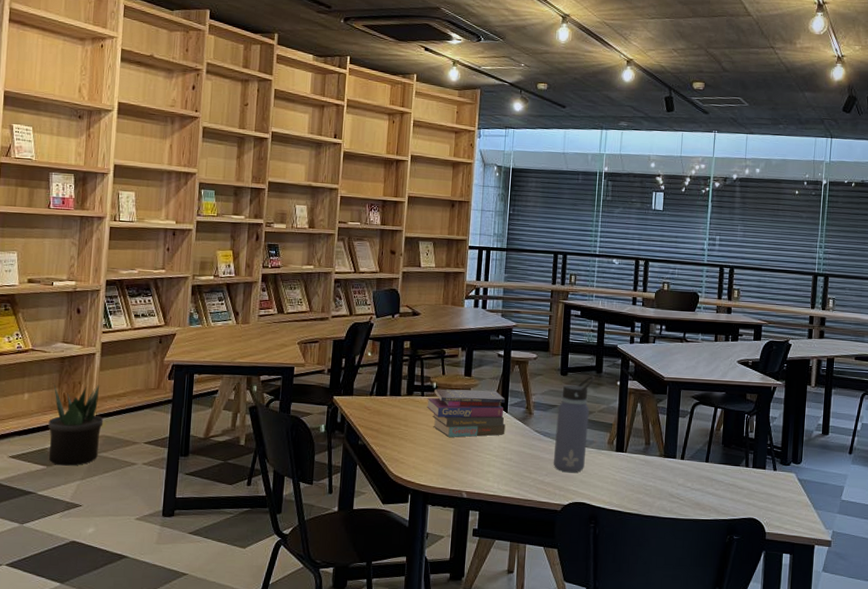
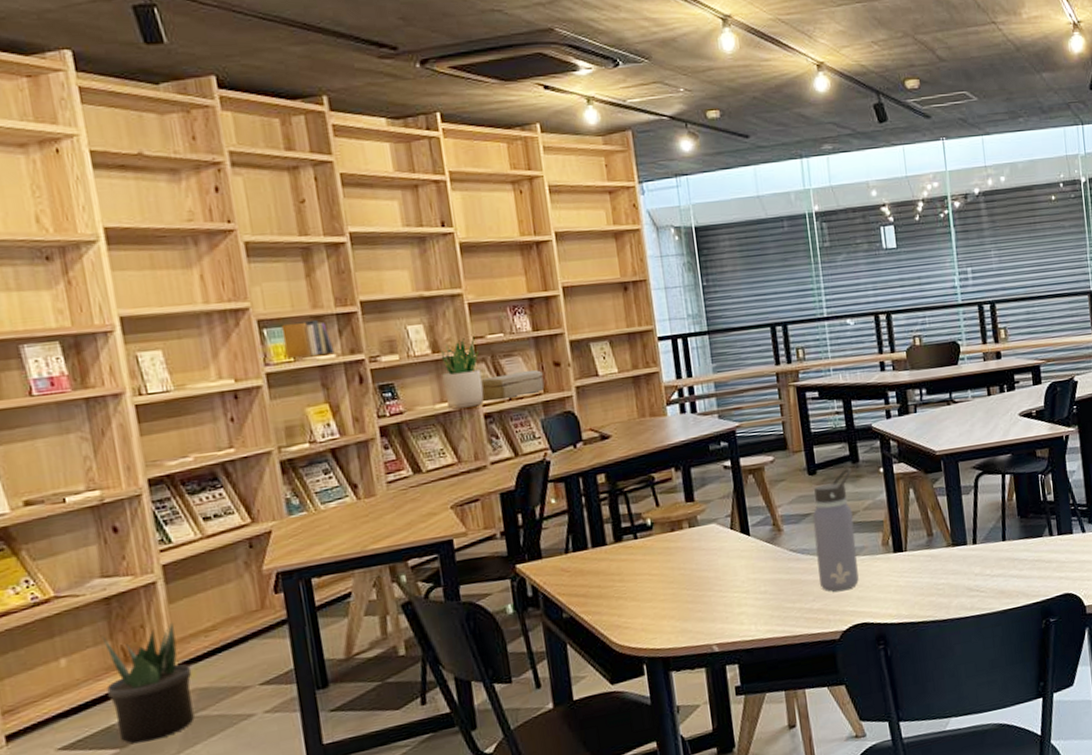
books: none [212,188,245,215] -> present [281,320,335,358]
planter: none [311,221,340,273] -> present [440,337,484,409]
decorative box: none [335,253,382,272] -> present [481,369,545,402]
books: present [426,388,506,437] -> none [642,512,752,583]

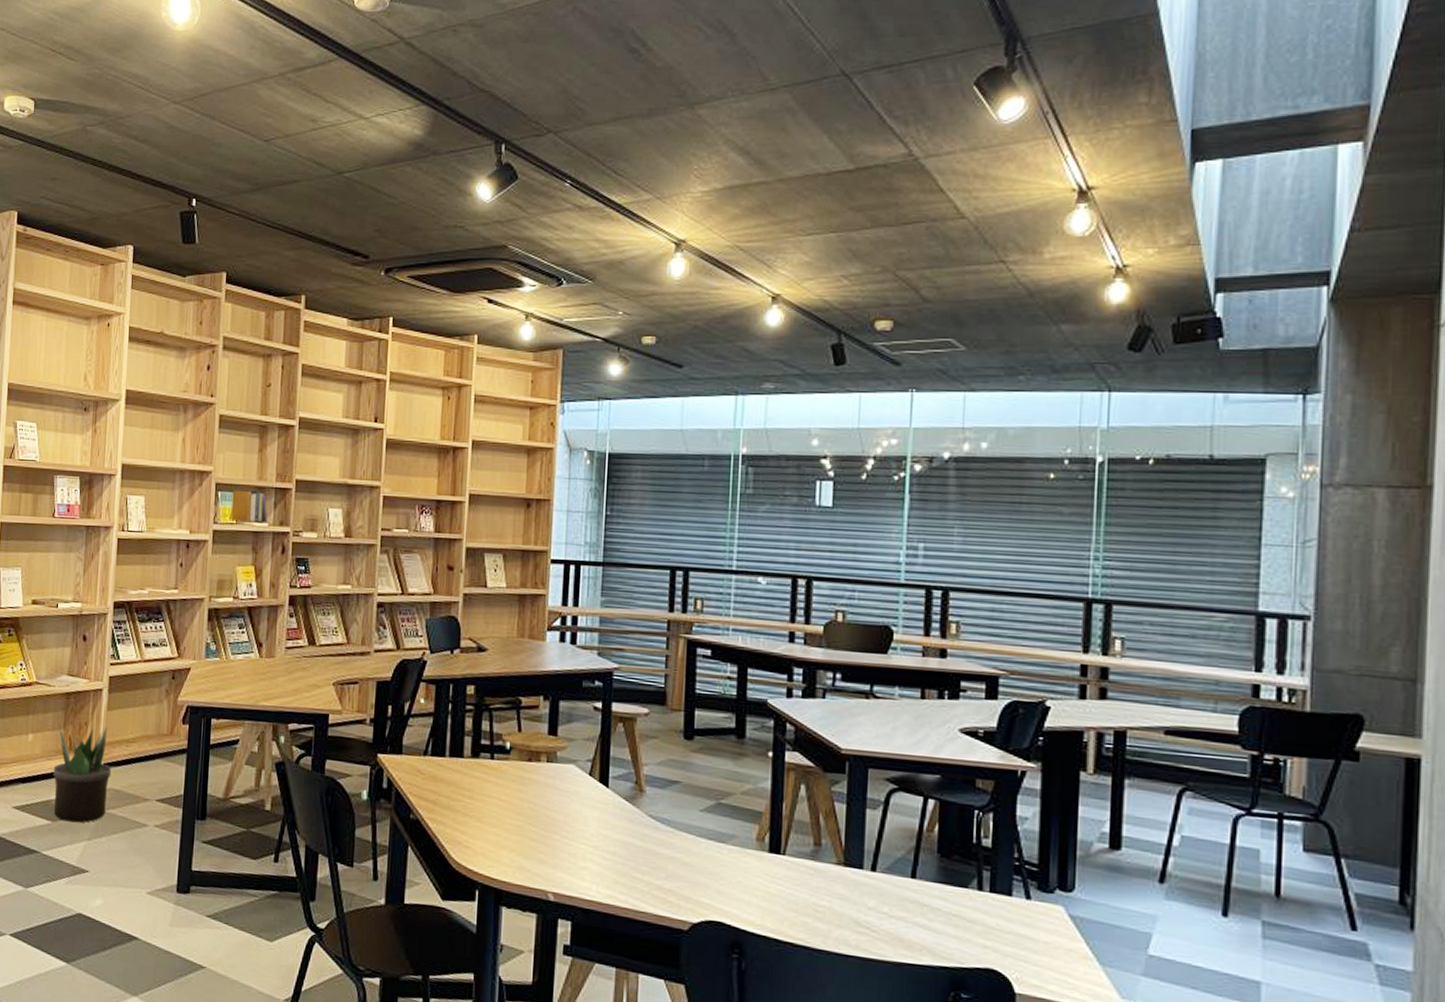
planter: present [440,337,484,409] -> none [347,528,383,594]
decorative box: present [481,369,545,402] -> none [378,568,436,593]
water bottle: present [812,467,859,592] -> none [675,741,734,878]

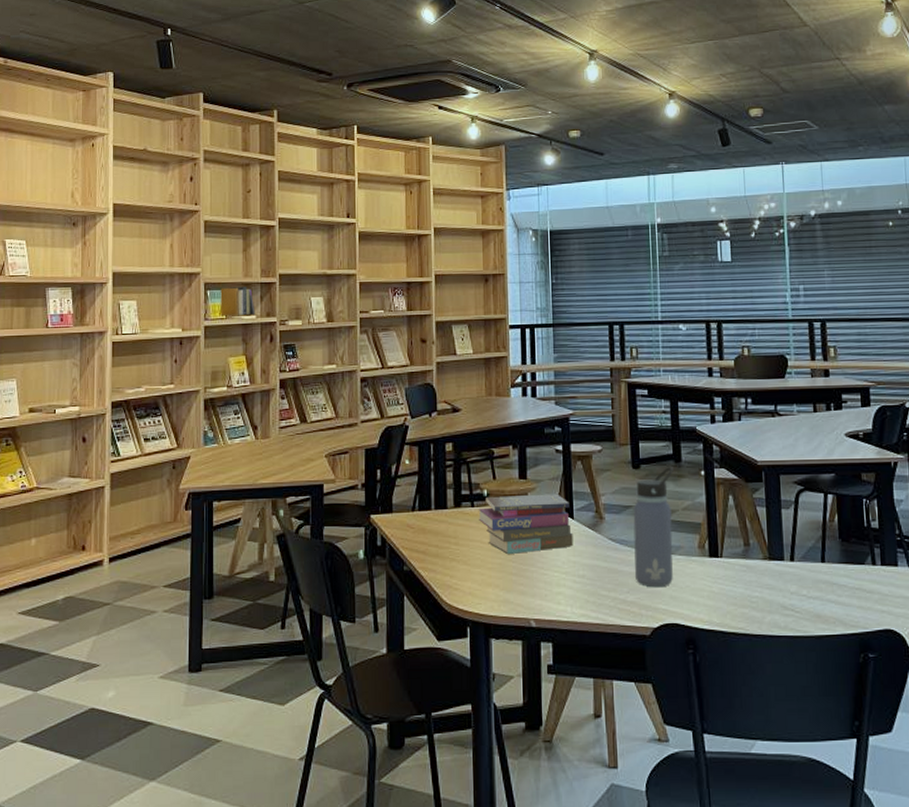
planter: present [53,724,112,823] -> none [58,522,118,619]
books: none [497,750,606,819] -> present [478,493,573,554]
water bottle: none [675,741,734,878] -> present [633,465,673,587]

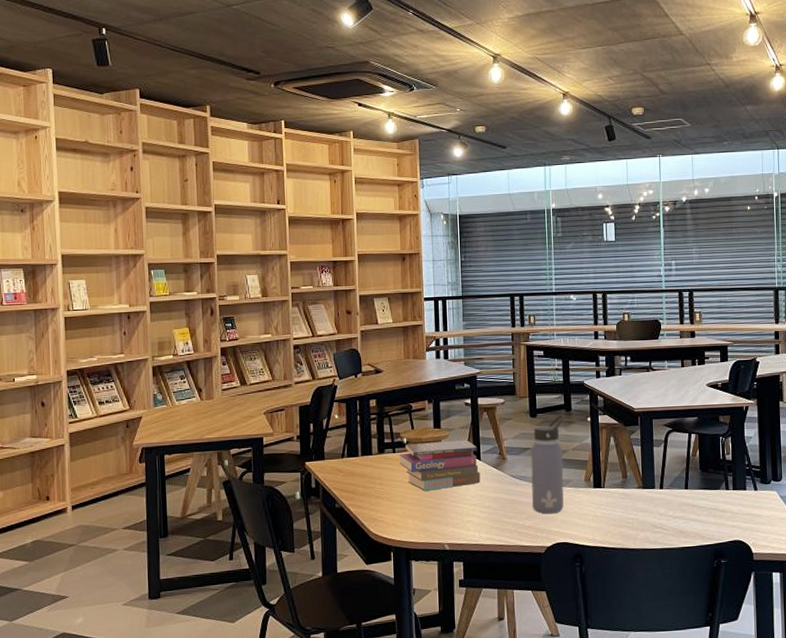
books: present [220,287,255,316] -> none [163,266,196,293]

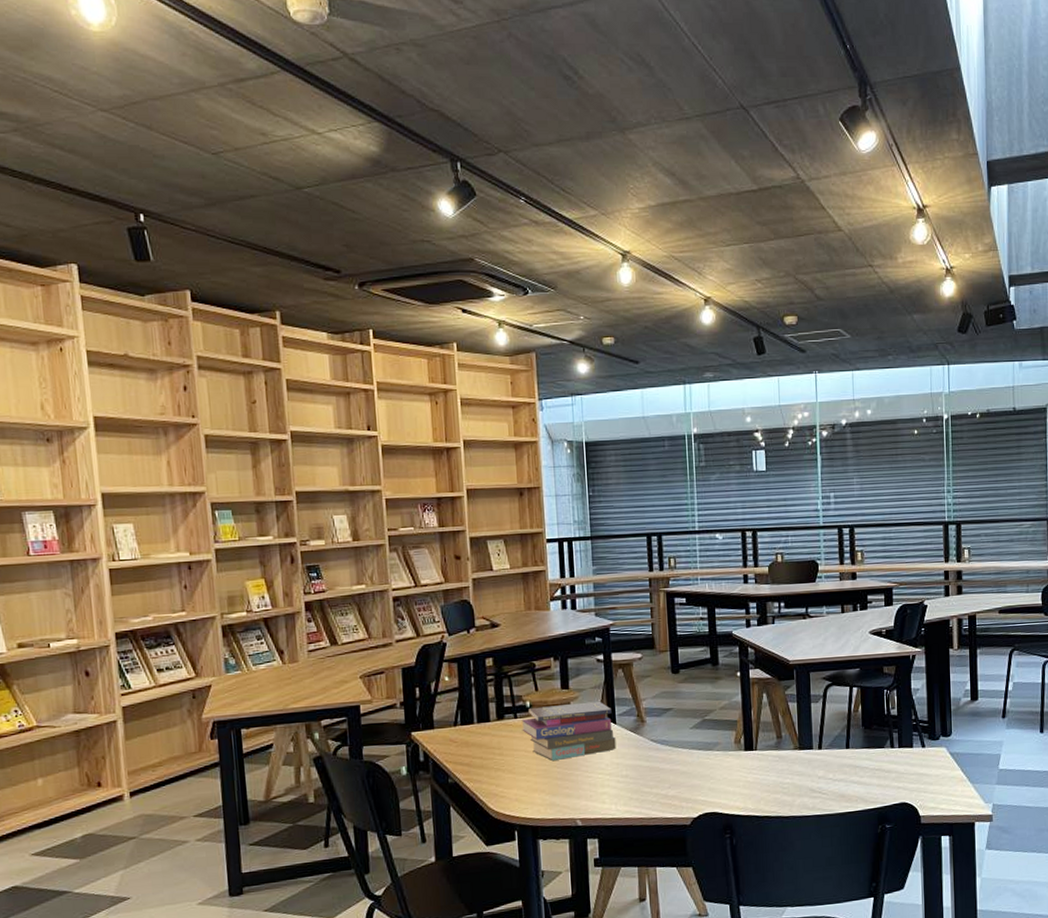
water bottle: present [530,414,565,514] -> none [673,669,711,781]

